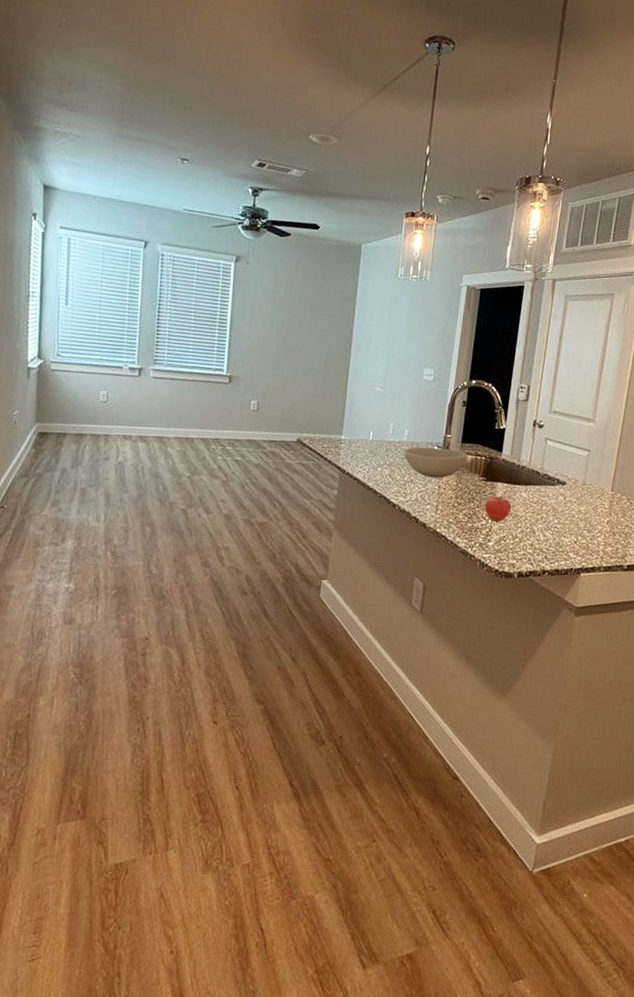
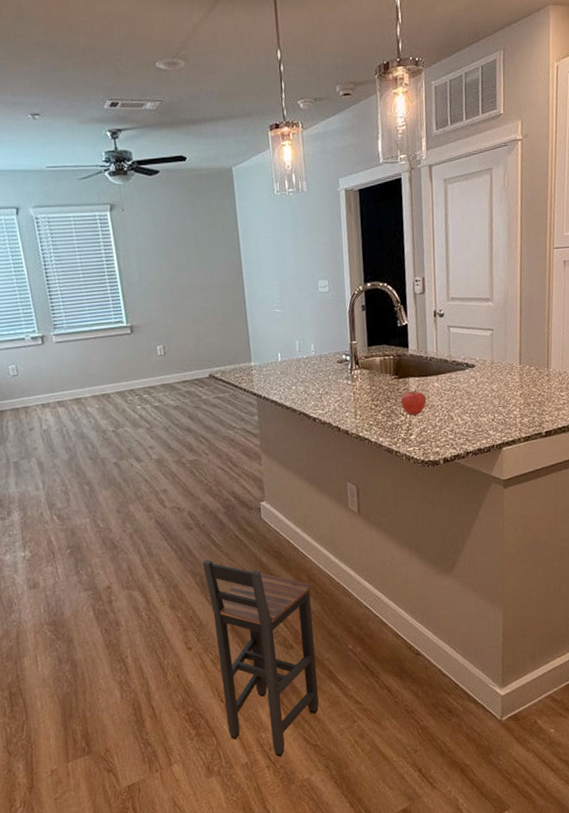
bar stool: none [237,629,357,864] -> present [203,559,319,757]
bowl: present [404,447,467,479] -> none [314,354,376,386]

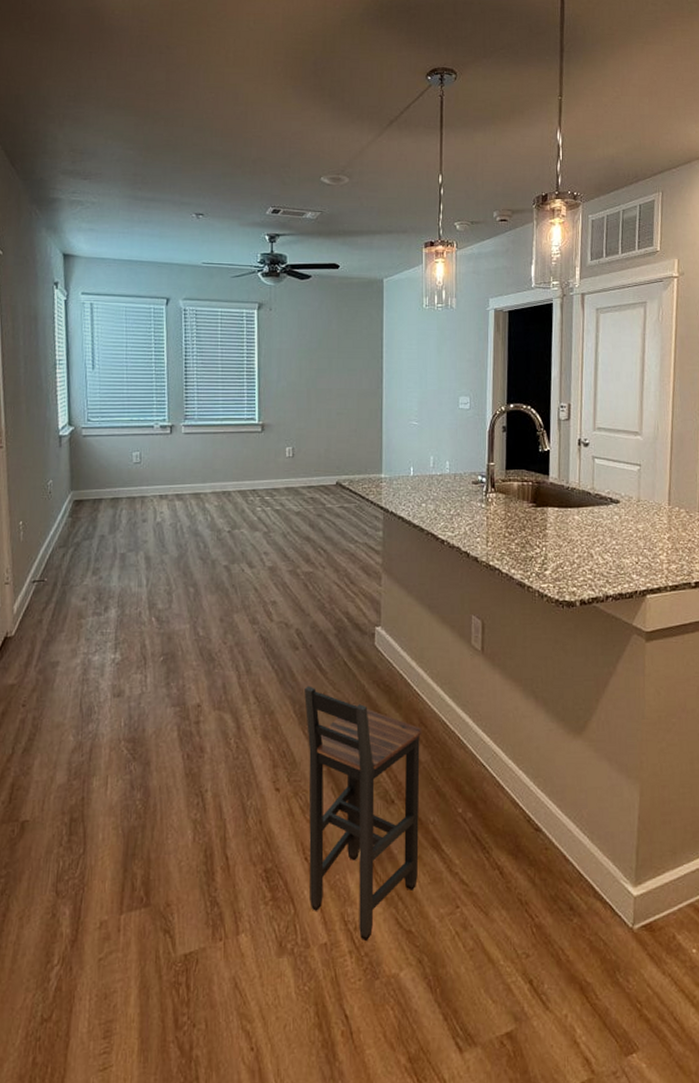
fruit: present [400,389,427,416] -> none [537,520,566,549]

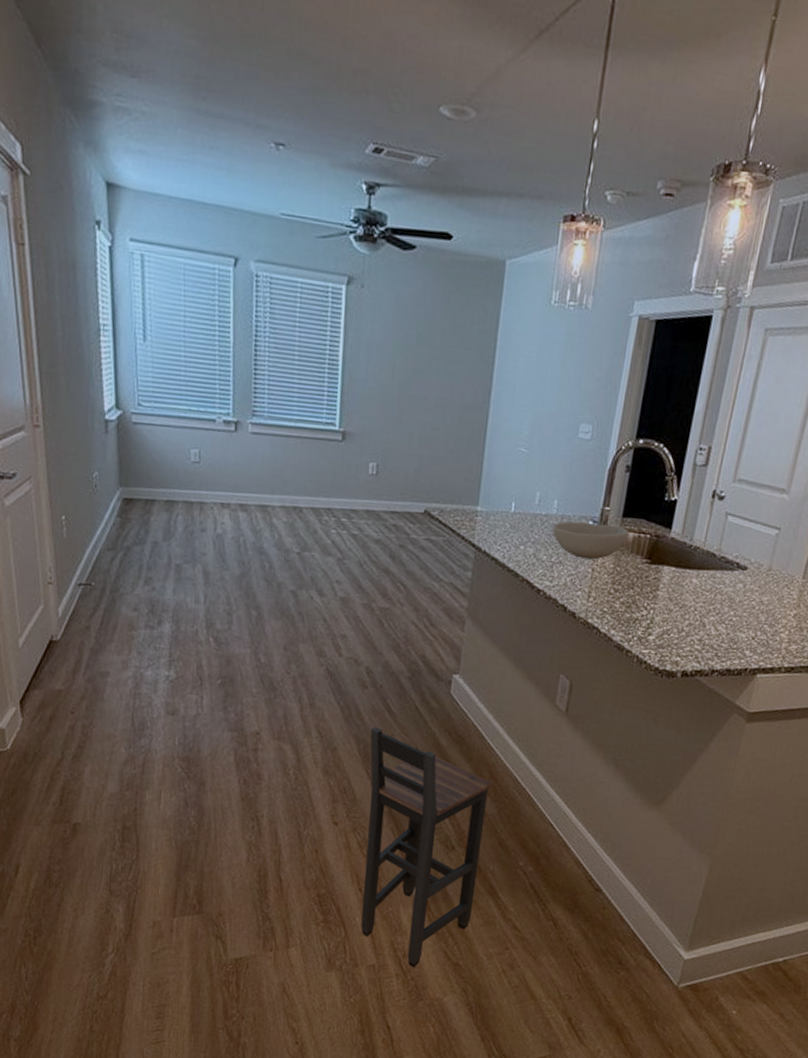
bowl: none [448,477,513,509] -> present [552,521,629,560]

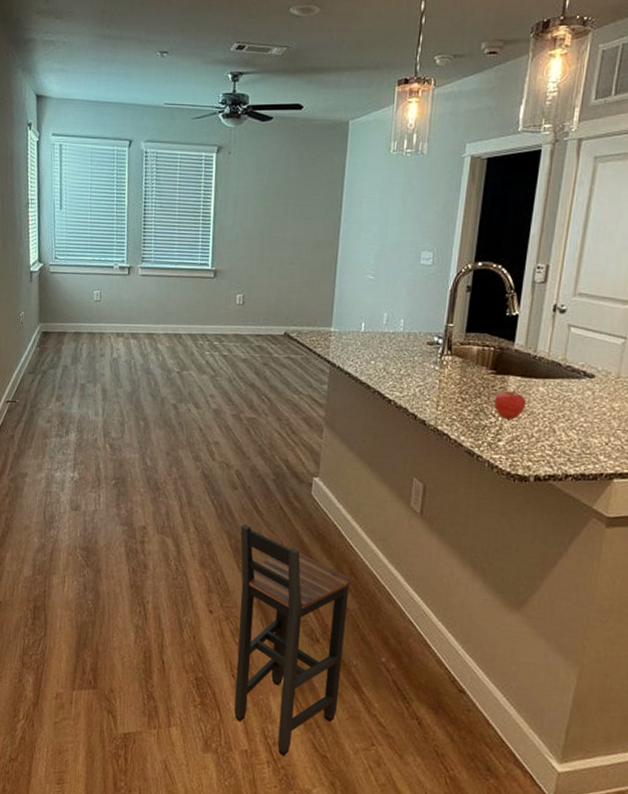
bowl: present [552,521,629,560] -> none [400,338,473,372]
fruit: none [646,581,679,613] -> present [494,390,527,420]

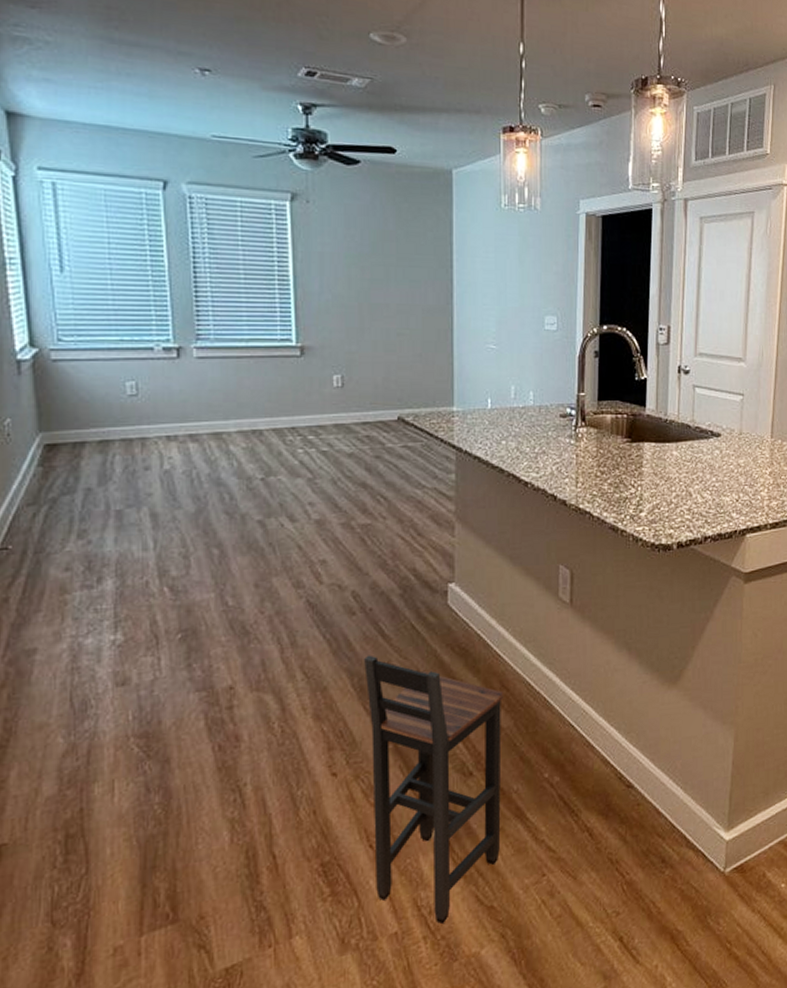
fruit: present [494,390,527,420] -> none [632,457,663,488]

